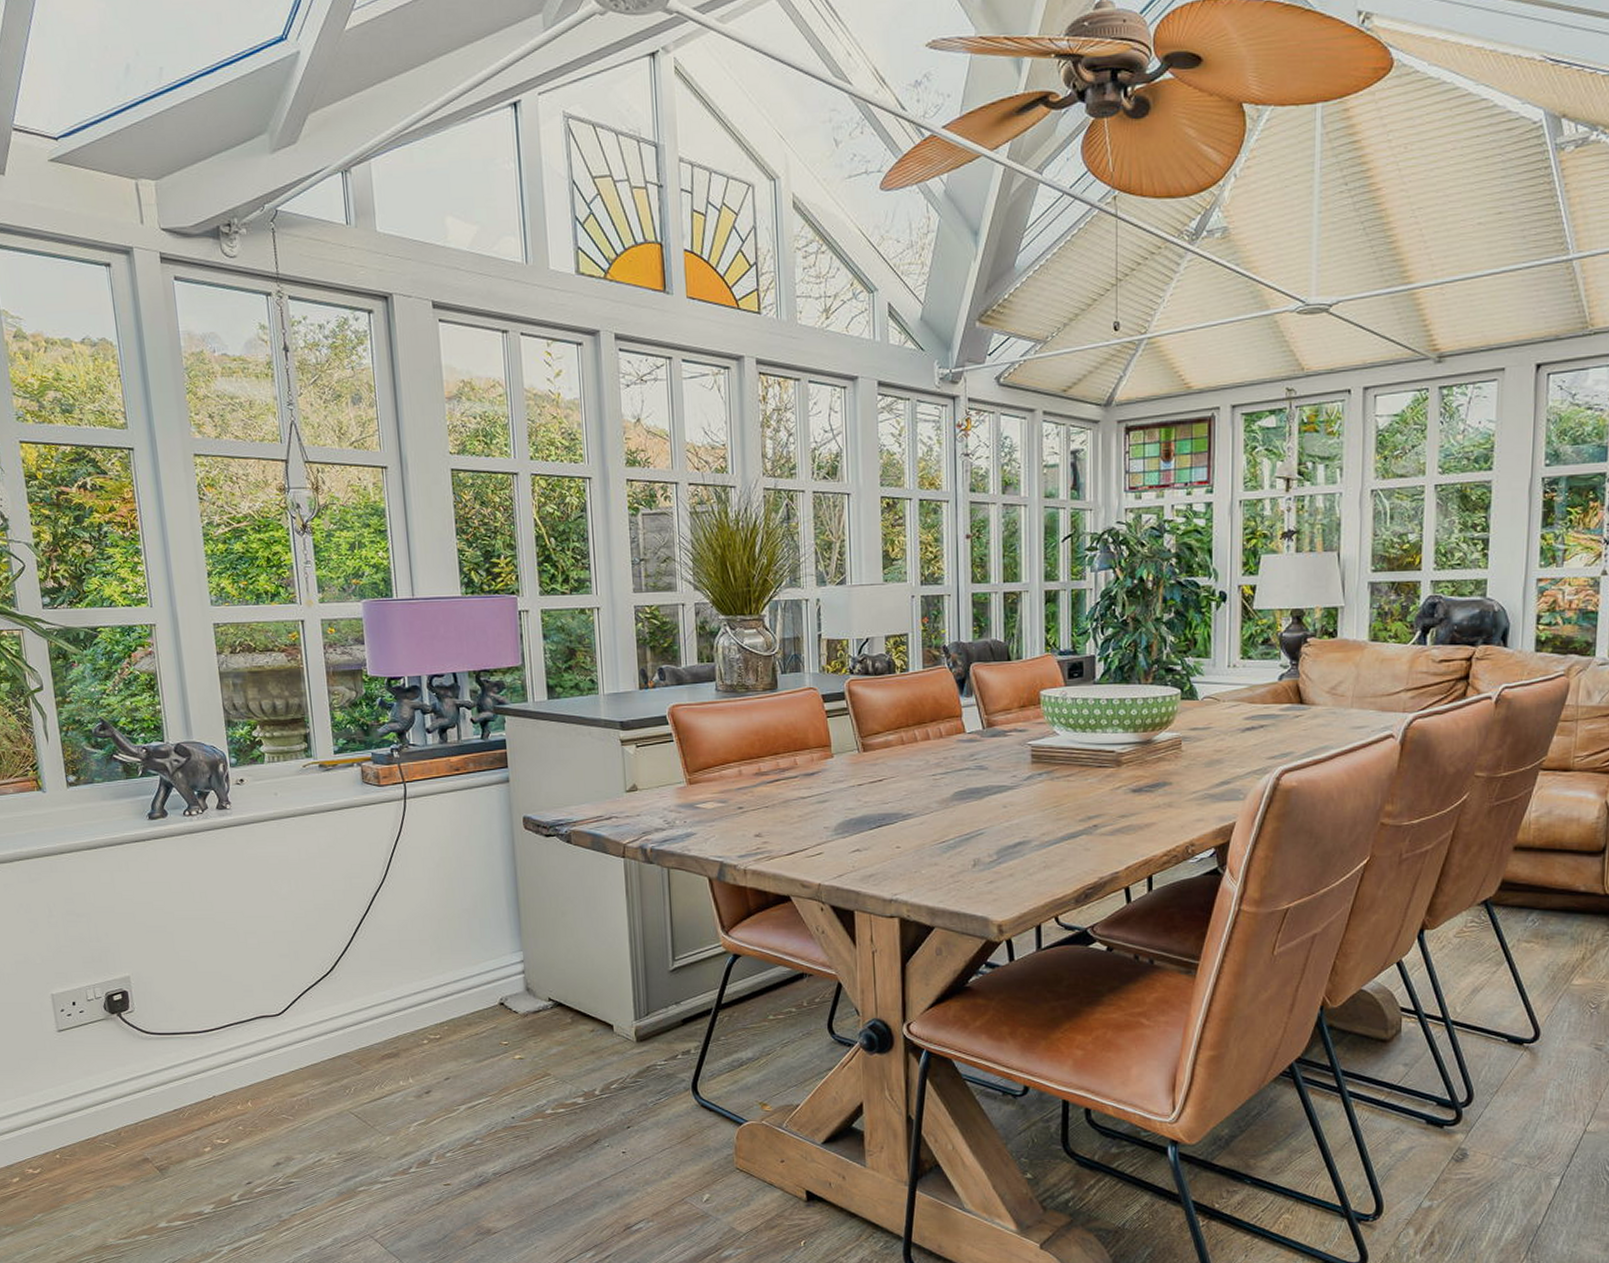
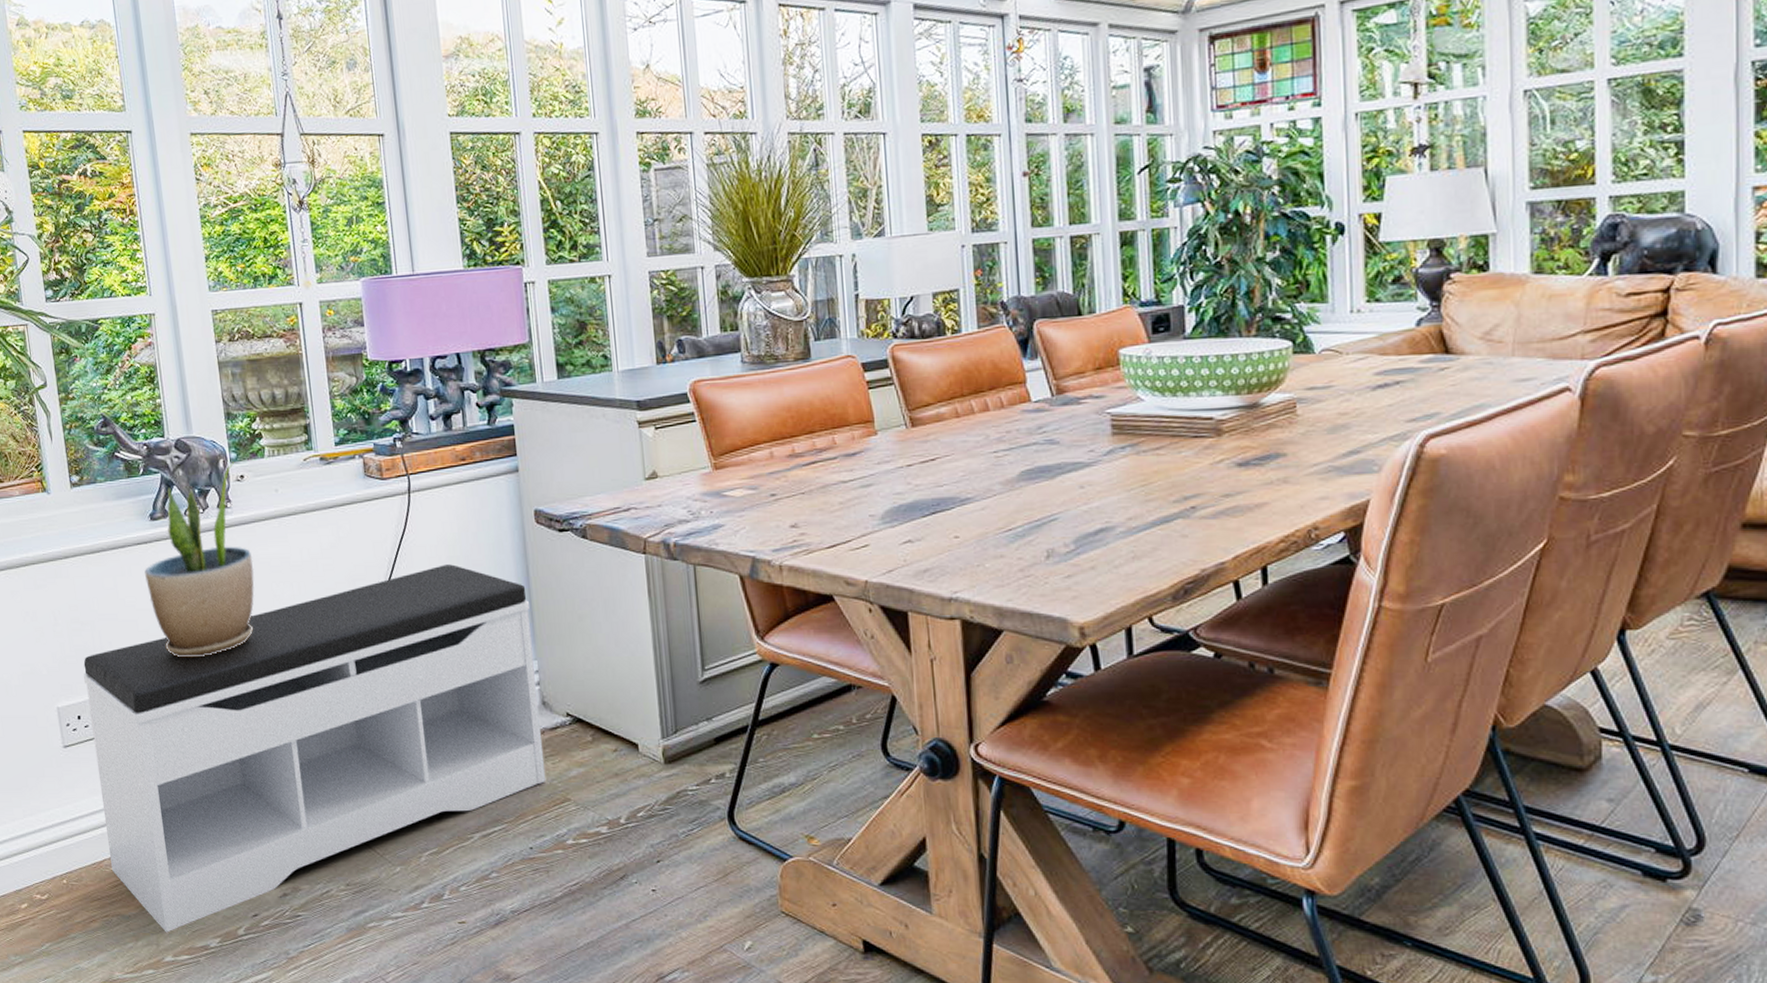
bench: none [78,865,529,1201] -> present [83,564,546,933]
potted plant: none [142,766,253,948] -> present [144,462,254,658]

